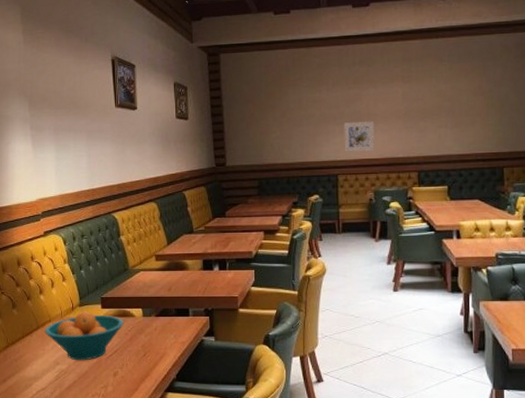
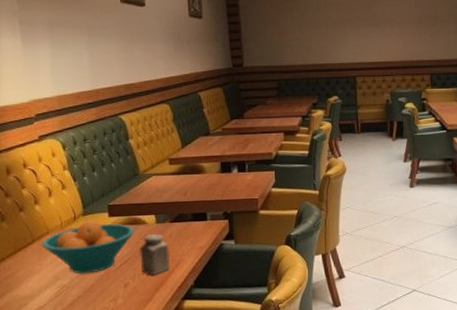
salt shaker: none [128,327,155,367] -> present [140,234,171,276]
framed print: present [344,120,375,152] -> none [361,25,390,55]

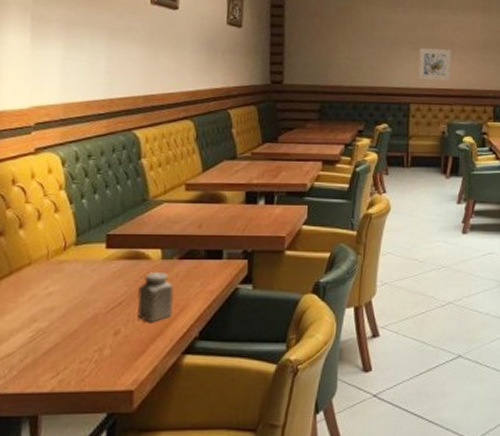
fruit bowl: present [42,220,134,274] -> none [20,251,135,316]
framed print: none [361,25,390,55] -> present [418,48,451,81]

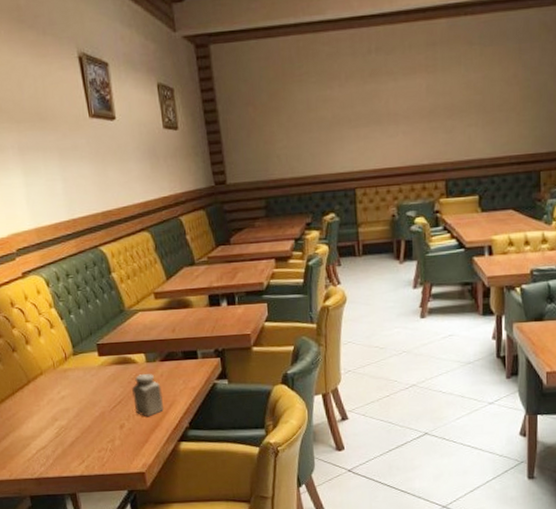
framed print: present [418,48,451,81] -> none [360,121,396,161]

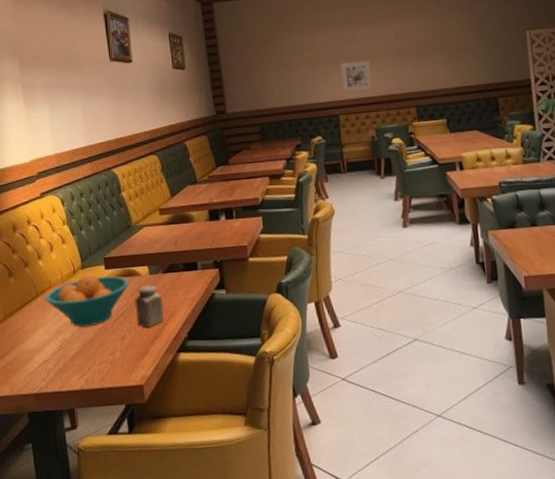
fruit bowl: none [37,360,125,415] -> present [45,273,129,328]
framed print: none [360,121,396,161] -> present [340,60,373,92]

